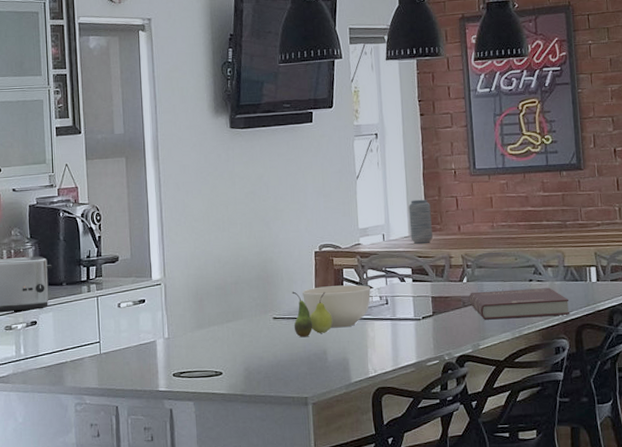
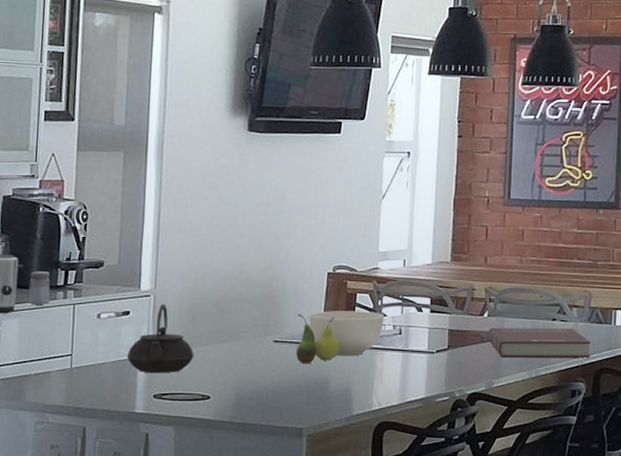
salt shaker: none [57,268,77,299] -> present [27,270,51,305]
teapot: none [146,291,205,354] -> present [126,304,194,373]
vase: present [409,199,433,245] -> none [433,226,458,274]

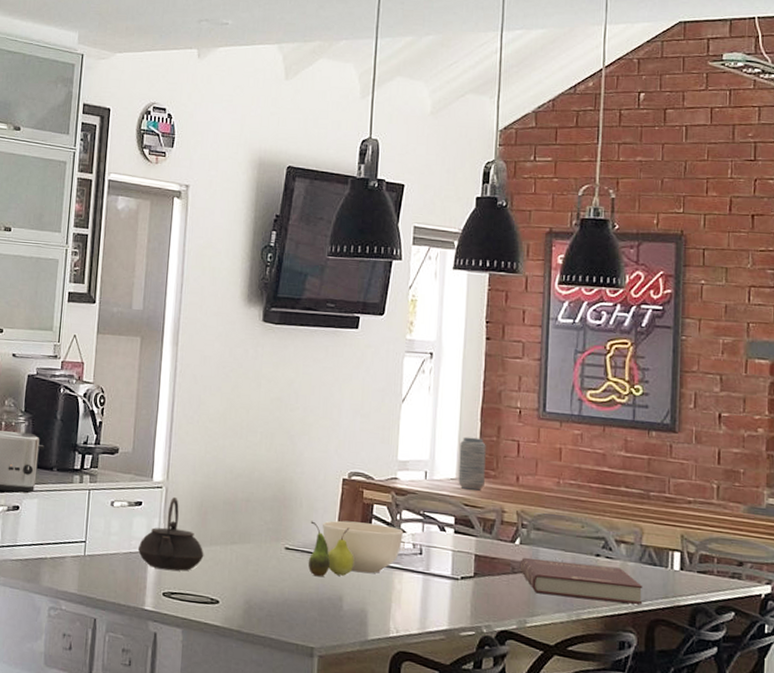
salt shaker: present [27,270,51,305] -> none [46,452,69,488]
vase: none [433,226,458,274] -> present [458,436,486,491]

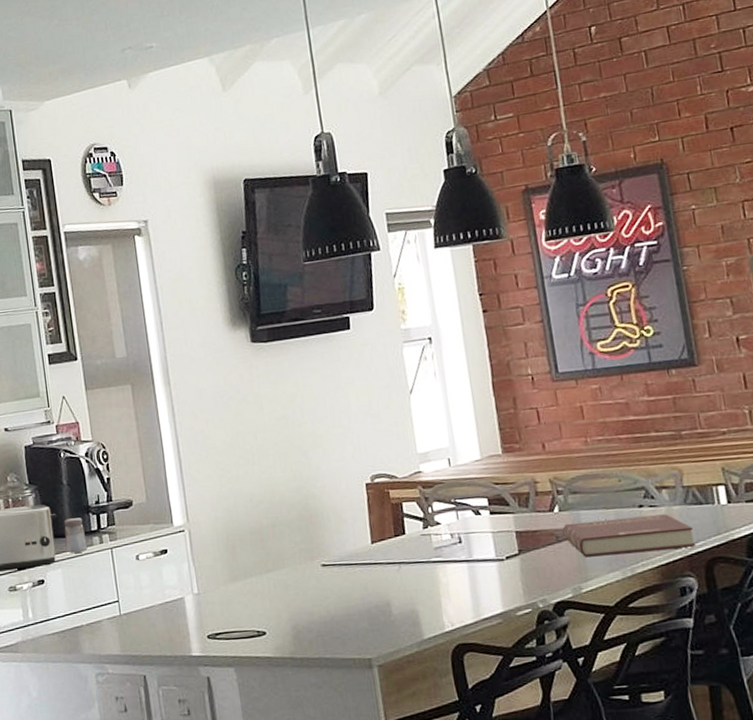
salt shaker: none [46,452,69,488] -> present [63,517,88,553]
teapot: present [137,497,204,571] -> none [172,538,241,613]
fruit: present [308,521,331,577] -> none [341,532,371,587]
bowl: present [322,520,403,574] -> none [355,521,439,575]
fruit: present [327,527,355,576] -> none [365,531,395,582]
vase: present [458,436,486,491] -> none [477,413,511,469]

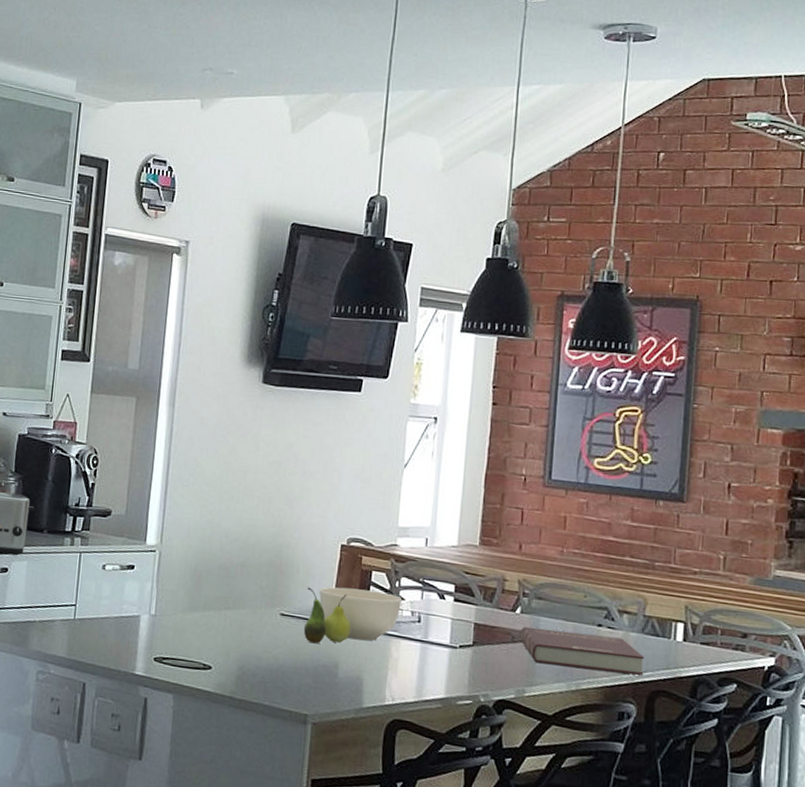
salt shaker: present [63,517,88,553] -> none [35,513,59,550]
fruit: none [341,532,371,587] -> present [303,587,327,644]
bowl: none [355,521,439,575] -> present [319,587,402,641]
fruit: none [365,531,395,582] -> present [324,594,351,643]

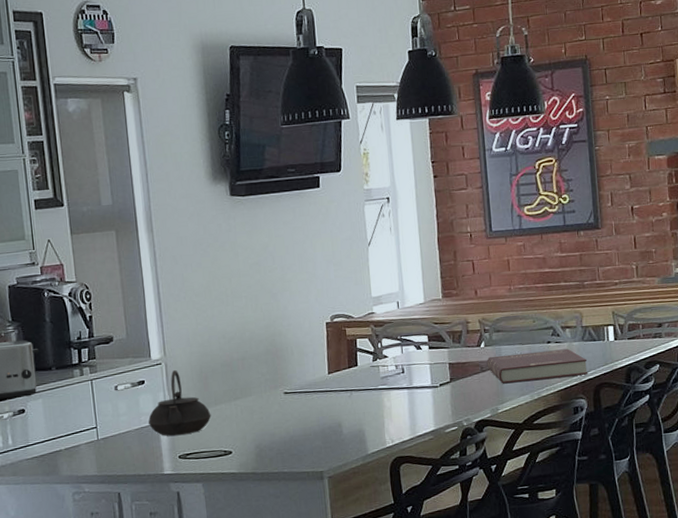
teapot: none [129,561,197,636] -> present [148,370,211,436]
fruit: present [303,587,327,644] -> none [303,364,327,411]
bowl: present [319,587,402,641] -> none [314,354,386,400]
fruit: present [324,594,351,643] -> none [322,363,347,406]

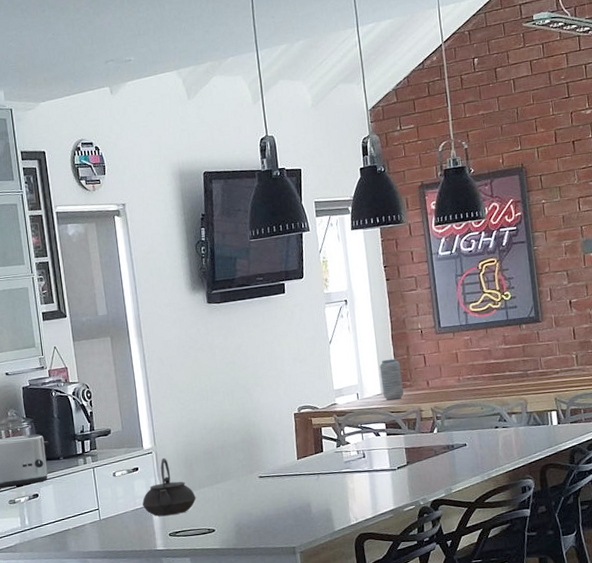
vase: none [423,264,449,311] -> present [380,358,404,401]
book: present [486,348,589,384] -> none [439,433,535,466]

